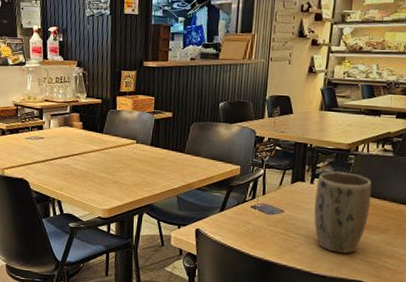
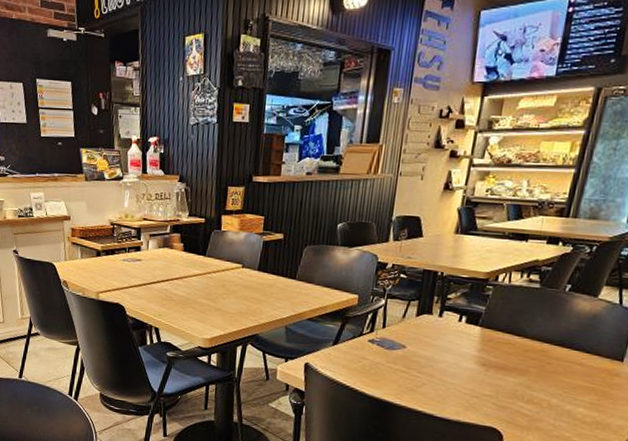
plant pot: present [314,171,372,254] -> none [440,303,512,396]

